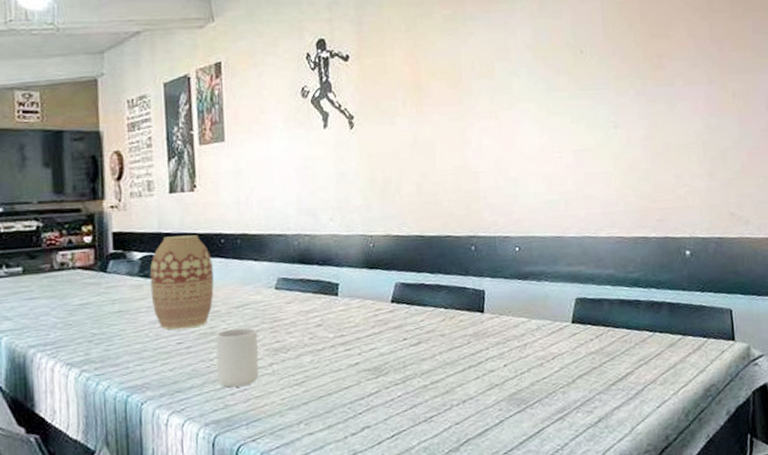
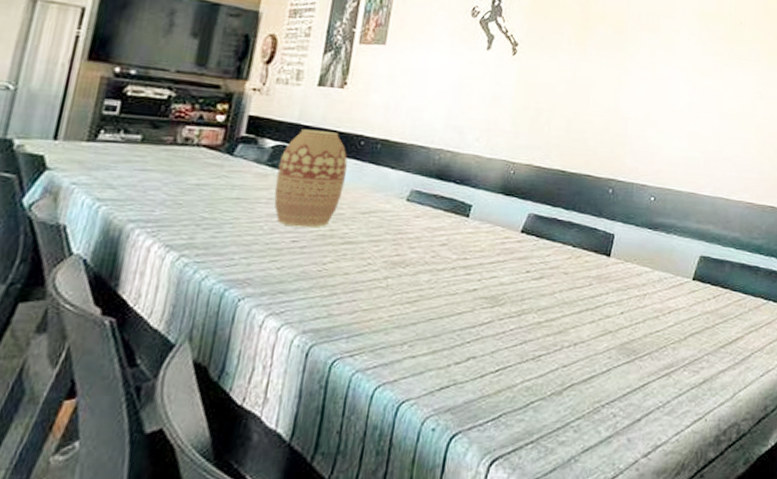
cup: present [215,327,259,388] -> none [327,234,380,297]

